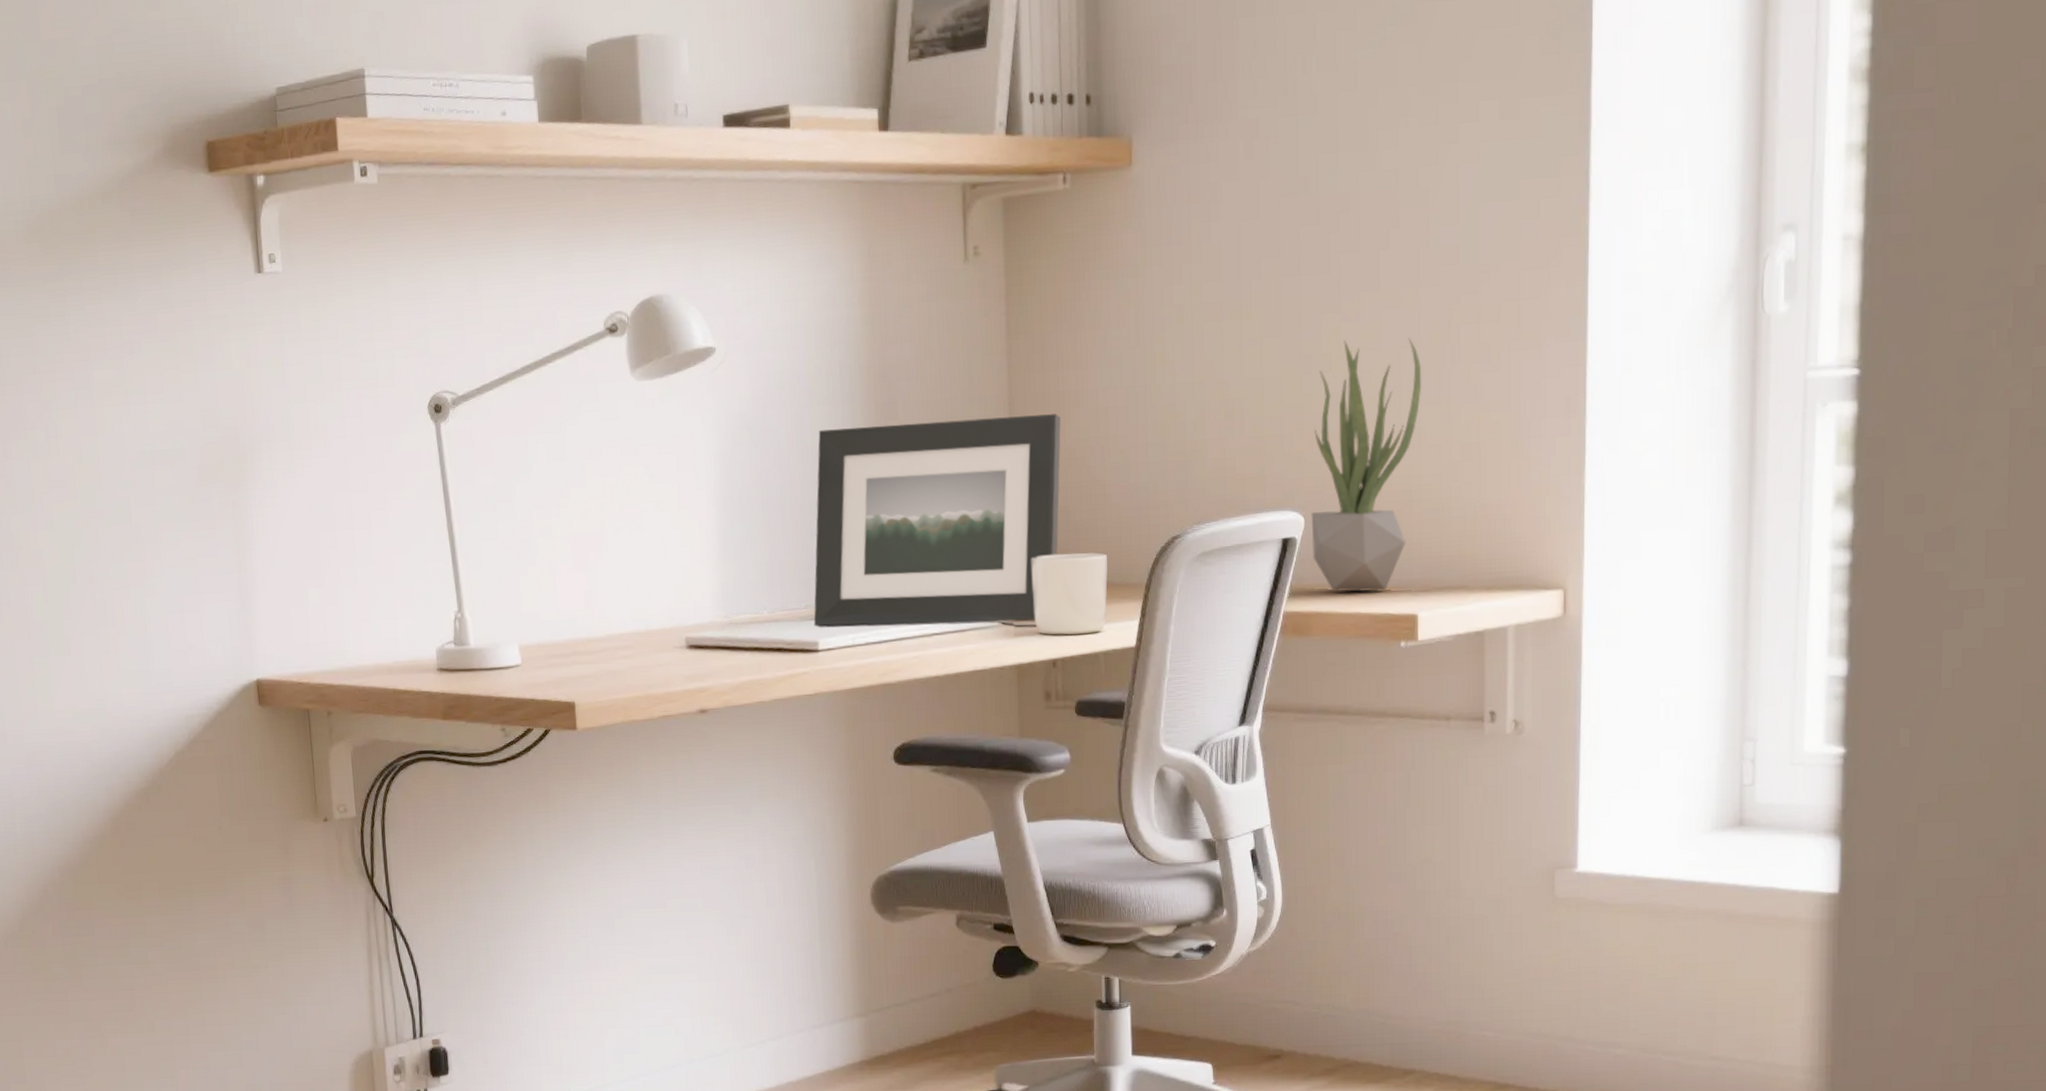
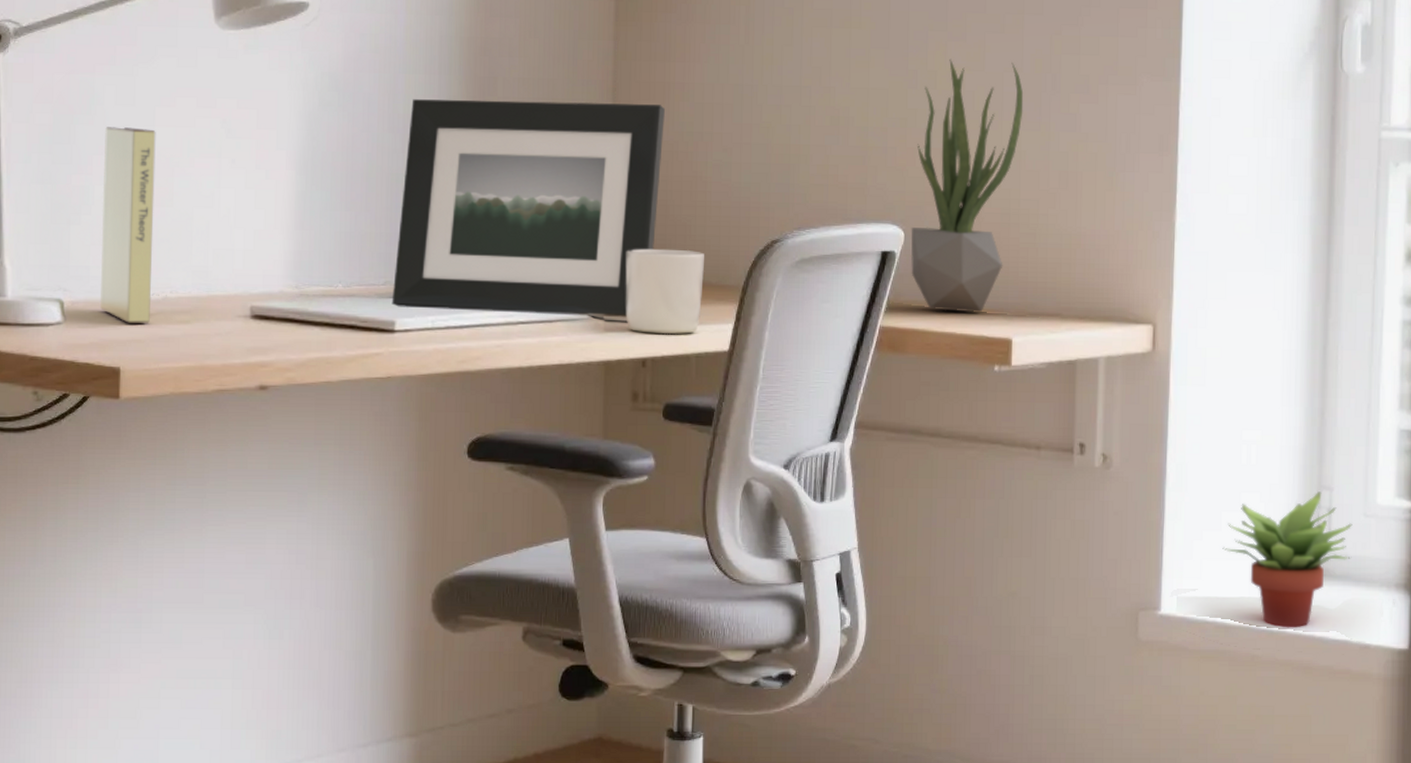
book: none [541,481,597,661] -> present [100,127,156,323]
succulent plant: none [1640,743,1778,878] -> present [1222,491,1353,627]

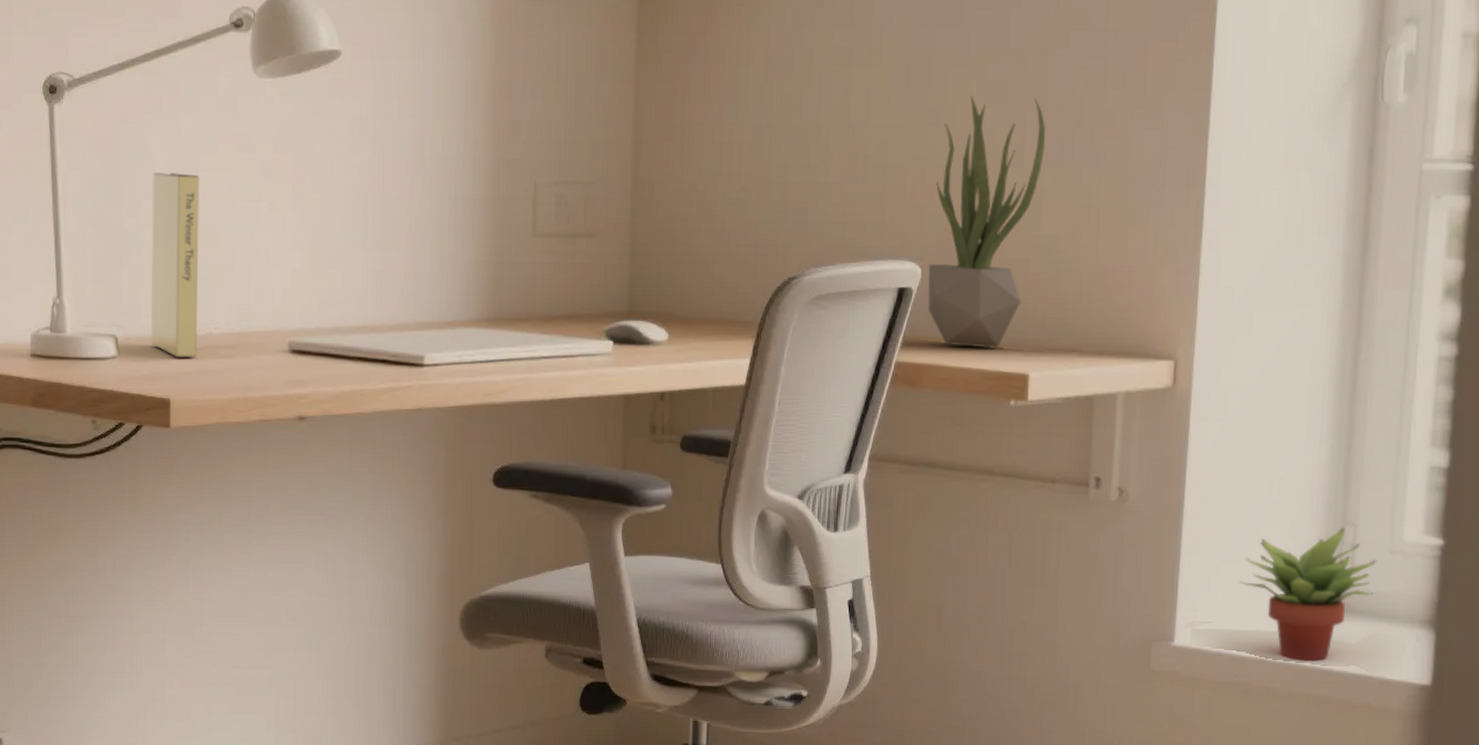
picture frame: present [391,99,665,318] -> none [421,142,684,353]
mug: present [625,248,704,334] -> none [645,286,722,369]

